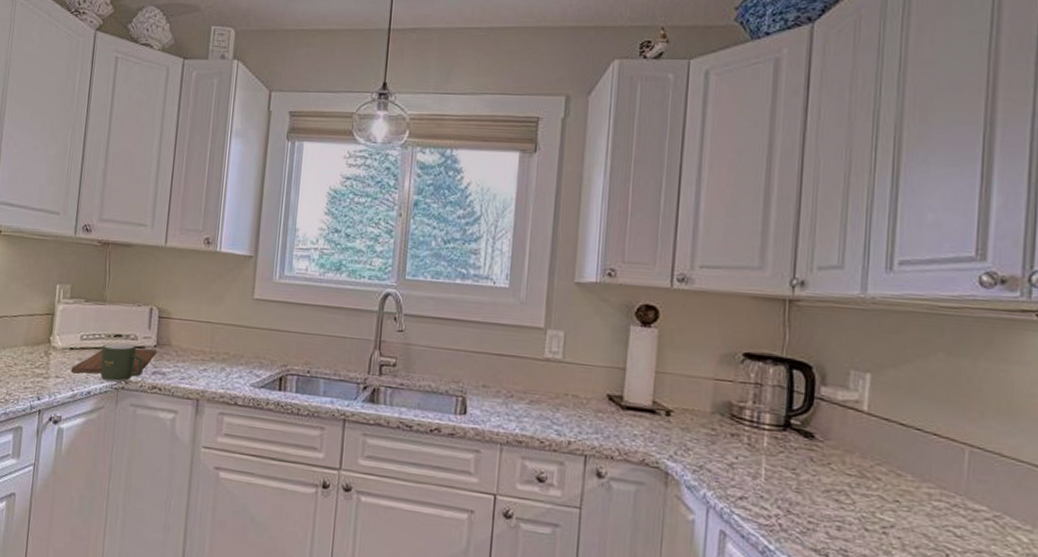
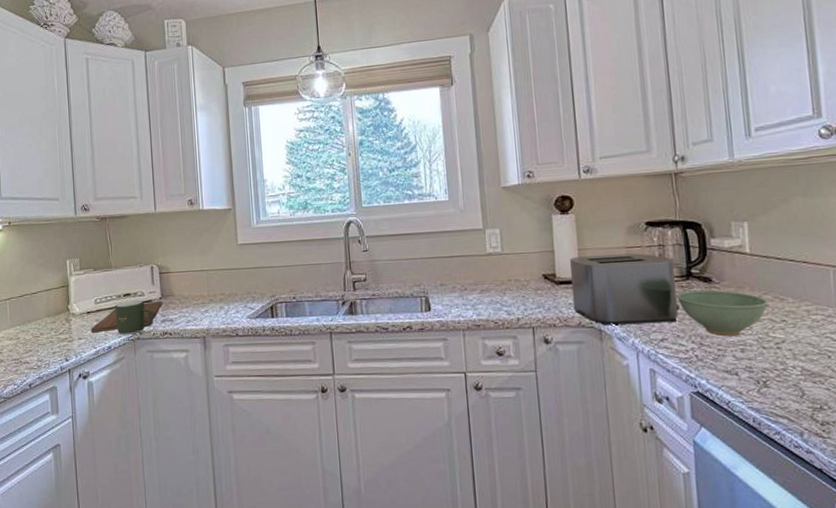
toaster: none [638,380,772,480] -> present [569,253,679,326]
bowl: none [767,444,881,510] -> present [676,290,769,337]

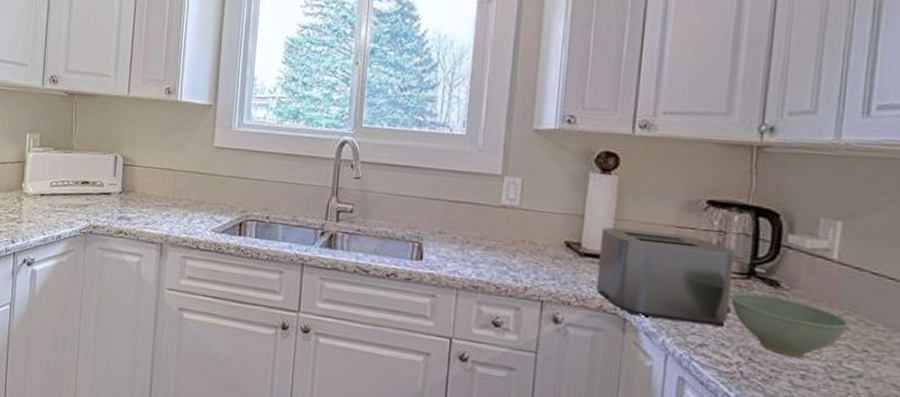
cutting board: present [91,302,162,333] -> none [42,194,122,219]
mug: present [115,300,153,335] -> none [69,189,110,227]

